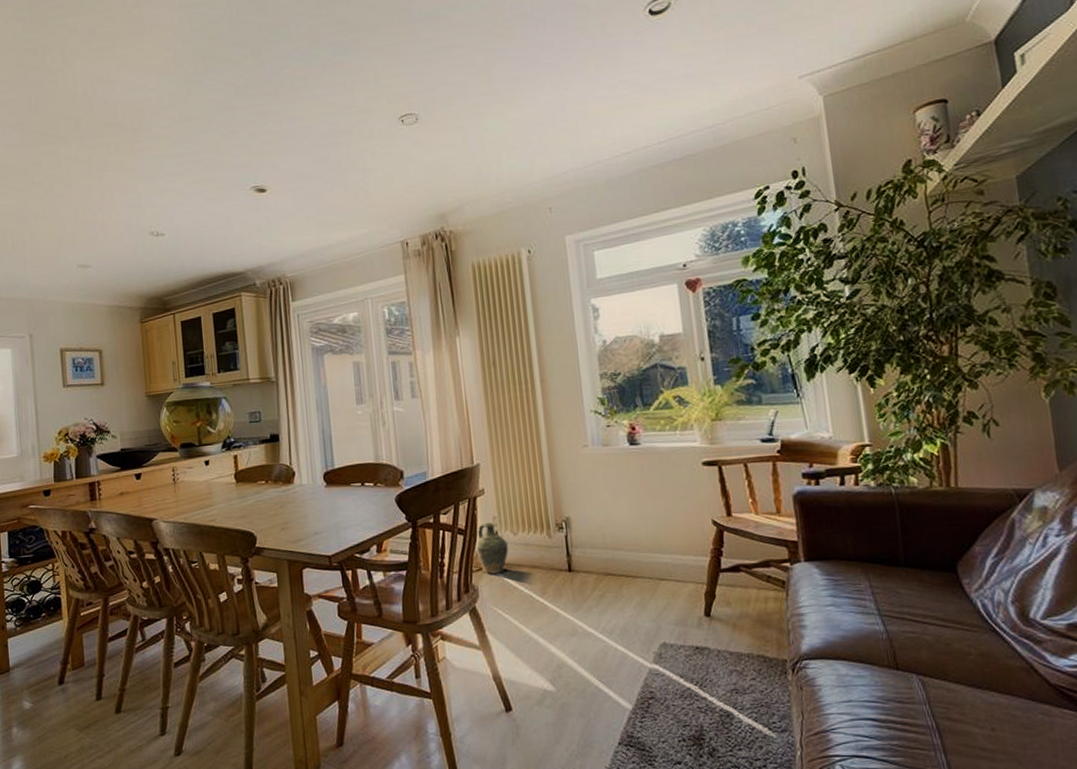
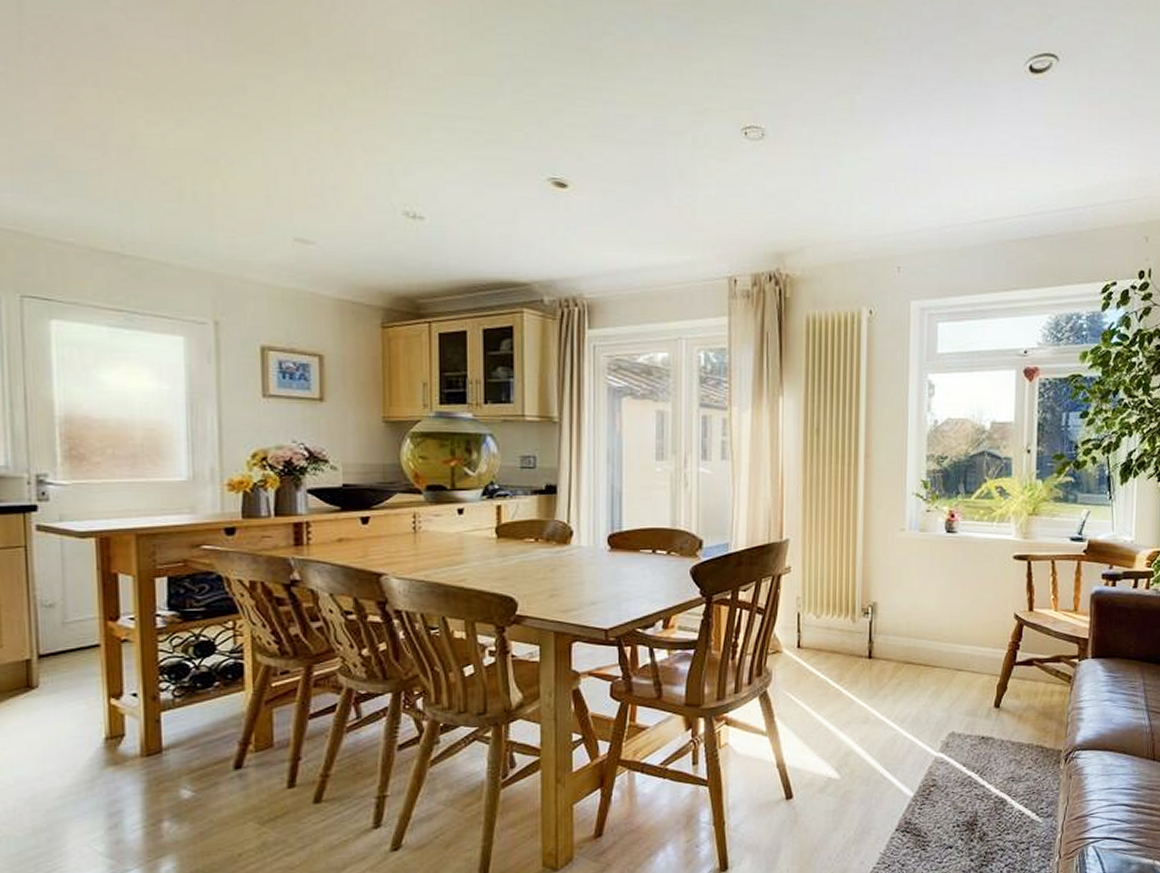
ceramic jug: present [475,522,509,574] -> none [774,602,809,657]

